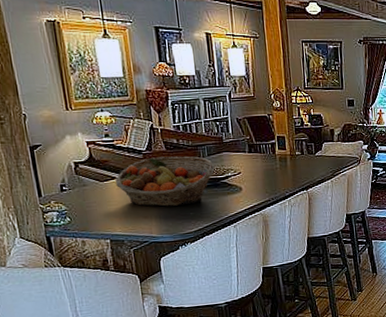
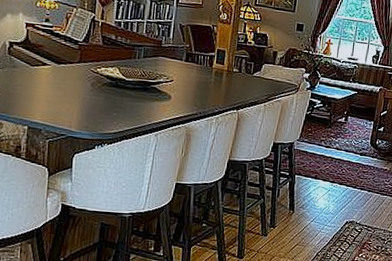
fruit basket: present [114,156,215,207] -> none [45,49,148,104]

